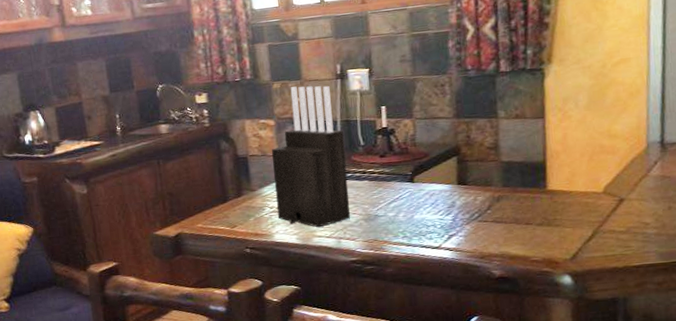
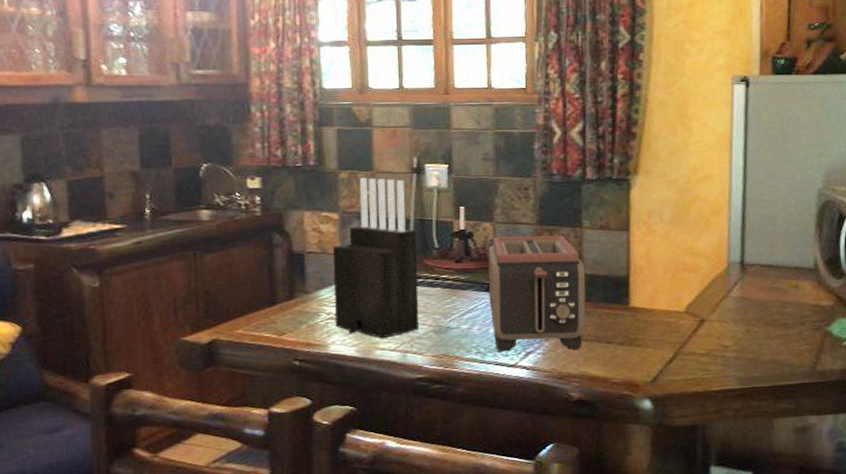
toaster: none [409,126,504,236] -> present [488,235,586,352]

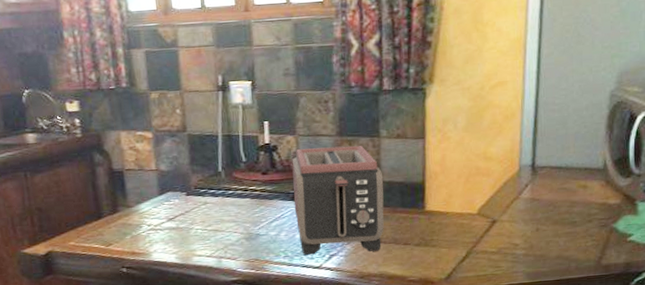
knife block: present [332,177,419,339] -> none [148,97,231,247]

